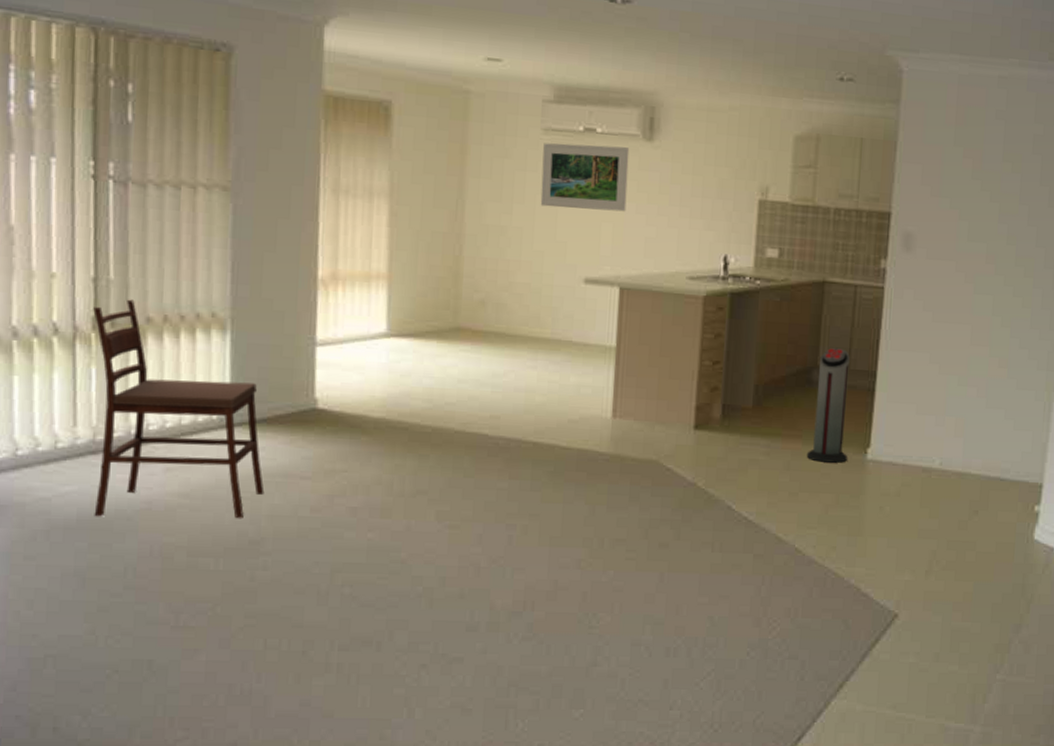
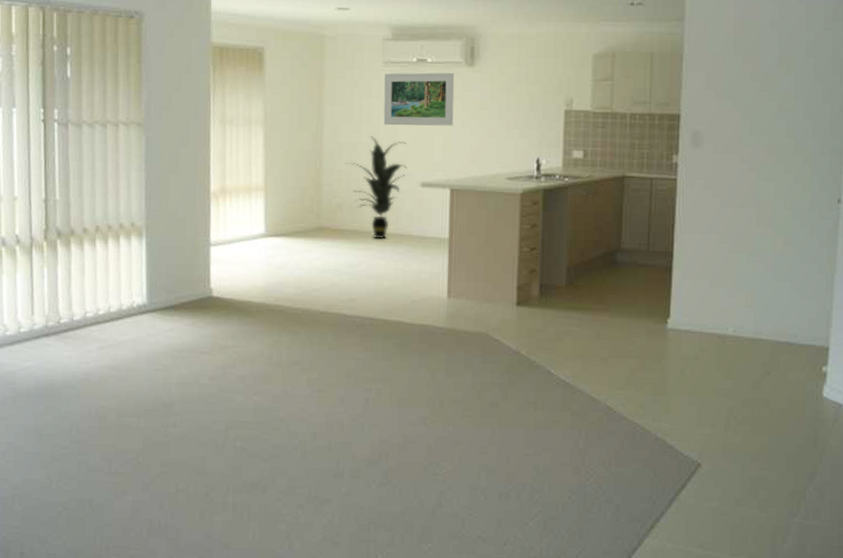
dining chair: present [93,299,265,519] -> none [45,215,174,387]
indoor plant: none [492,219,569,344] -> present [346,136,408,238]
air purifier: present [806,347,850,463] -> none [614,232,650,332]

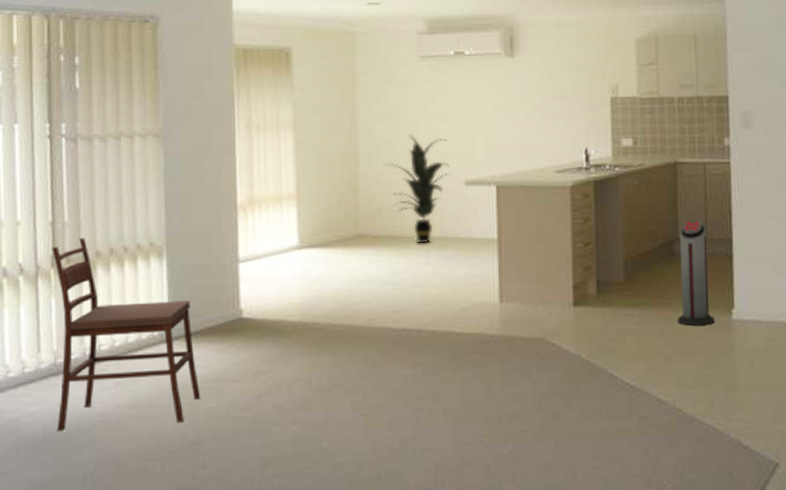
dining chair: none [45,215,174,387] -> present [52,237,201,432]
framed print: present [383,72,455,126] -> none [421,65,496,123]
air purifier: none [614,232,650,332] -> present [677,220,715,326]

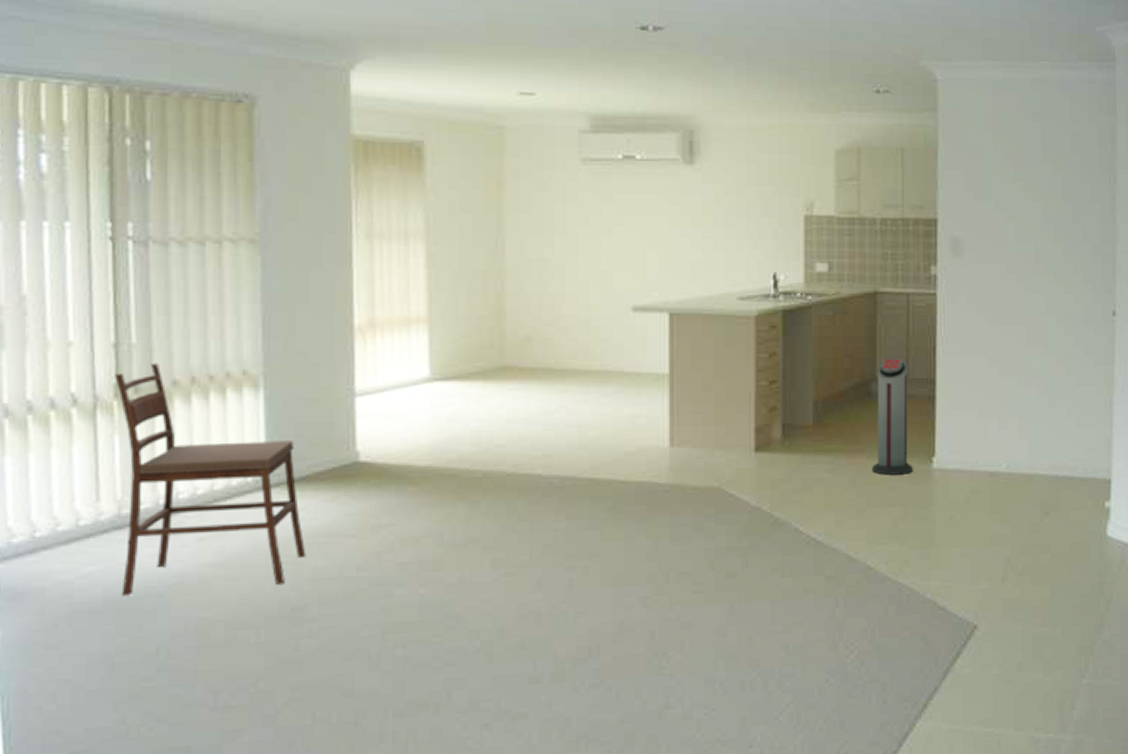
indoor plant: present [384,135,450,243] -> none [535,251,615,377]

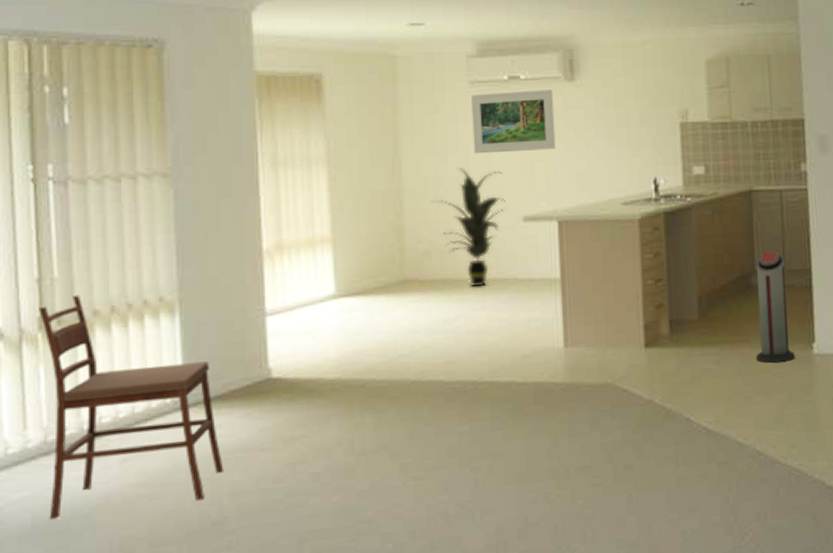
indoor plant: none [535,251,615,377] -> present [431,168,507,286]
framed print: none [582,172,670,237] -> present [471,90,556,154]

